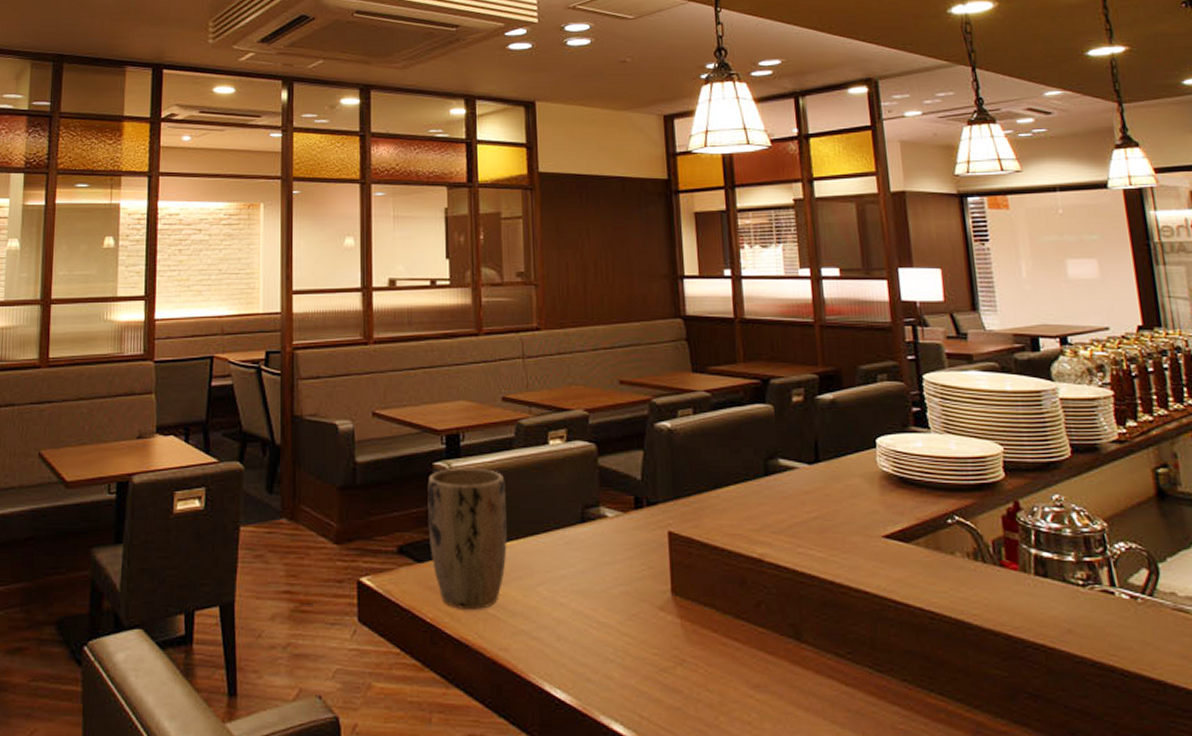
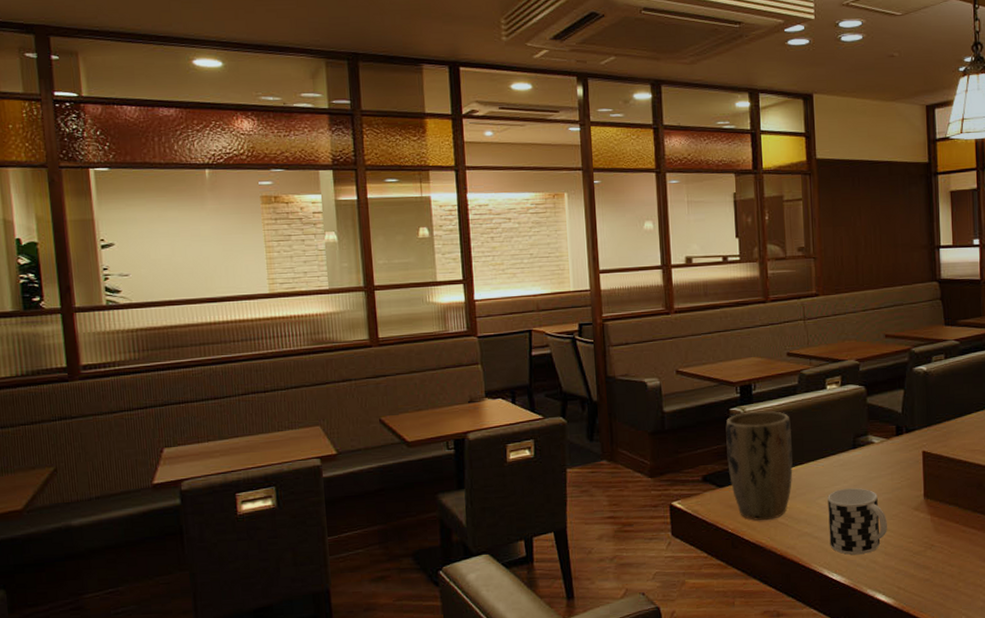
cup: none [550,574,625,666] -> present [828,487,887,555]

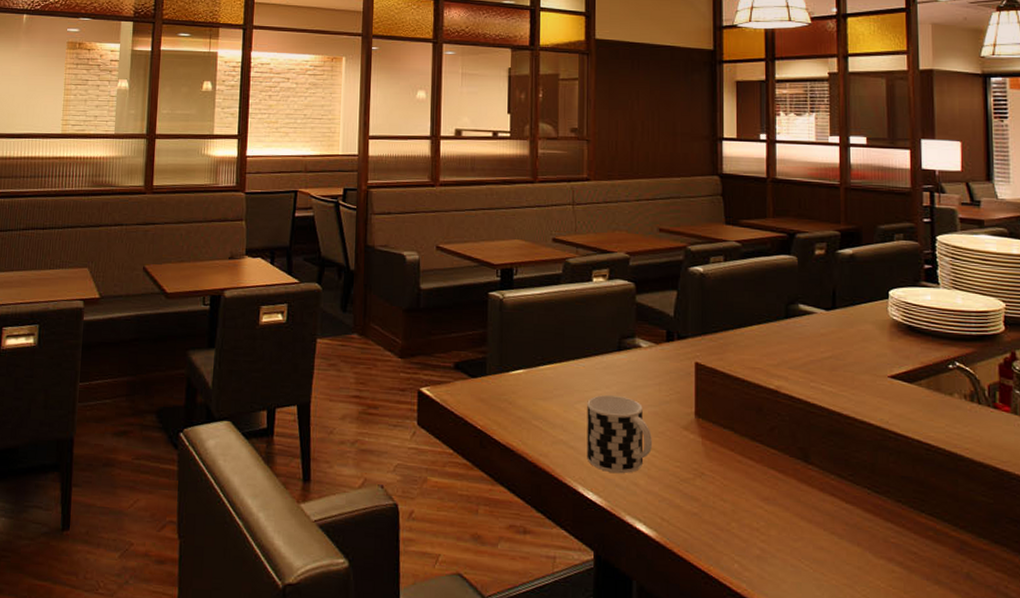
plant pot: present [725,411,793,520] -> none [482,298,552,420]

